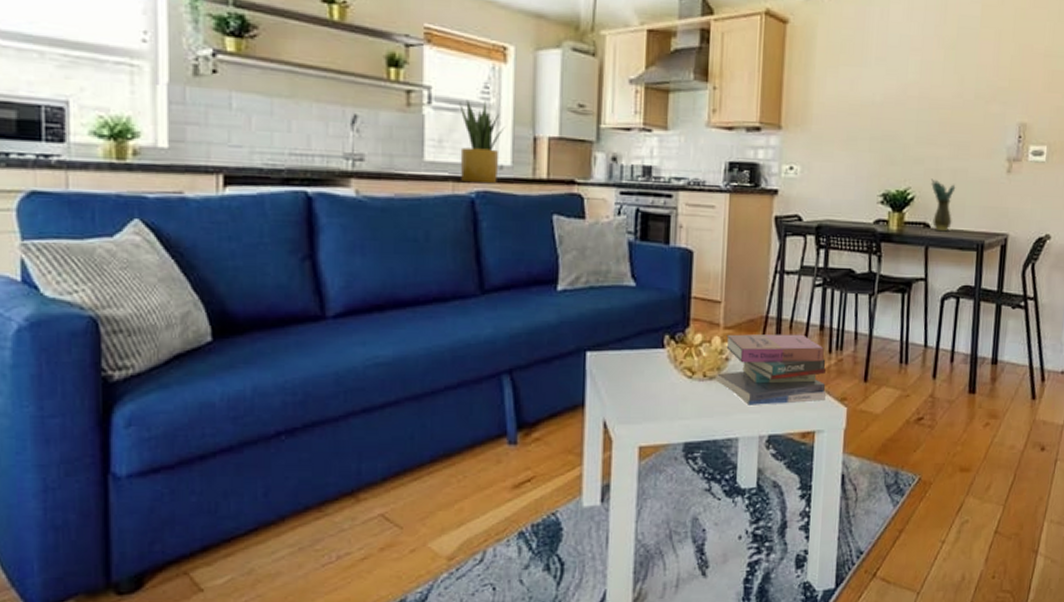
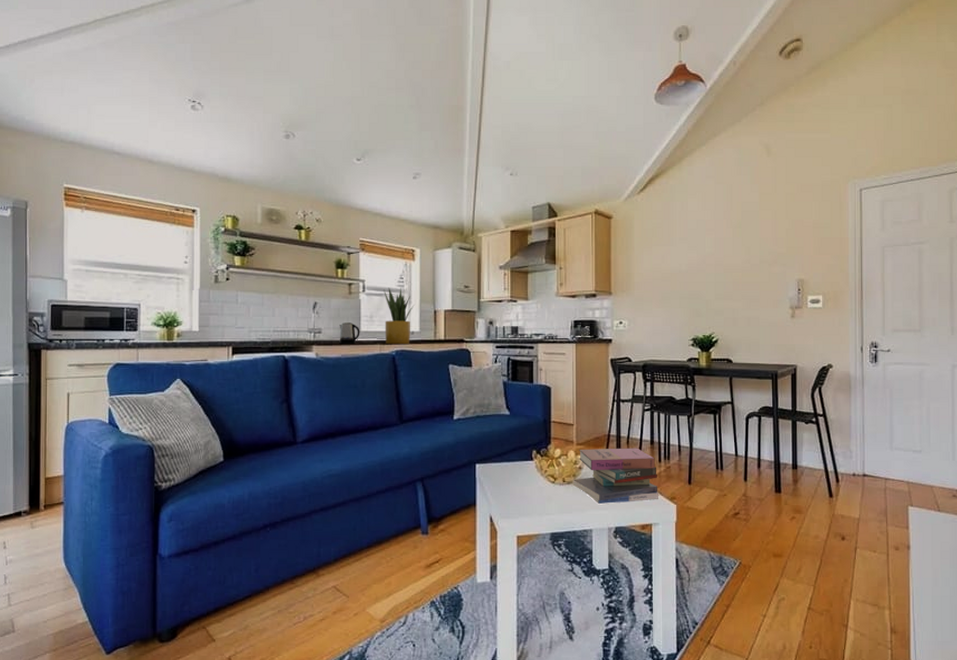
kettle: none [391,147,423,180] -> present [339,323,360,345]
vase: present [931,179,956,232] -> none [730,325,751,365]

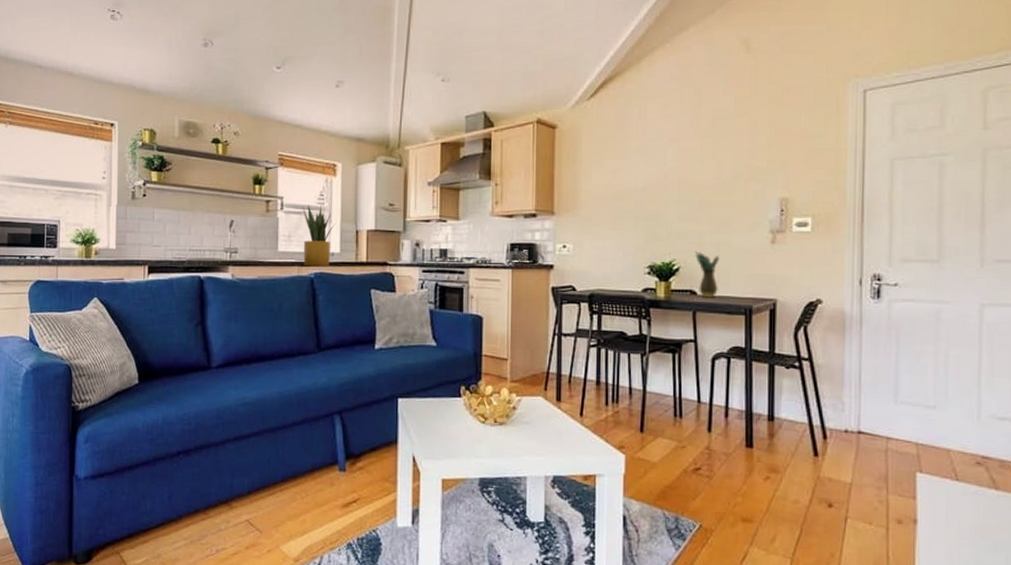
kettle: present [339,323,360,345] -> none [256,242,278,266]
books: present [572,448,658,505] -> none [505,386,604,450]
vase: none [730,325,751,365] -> present [695,251,720,298]

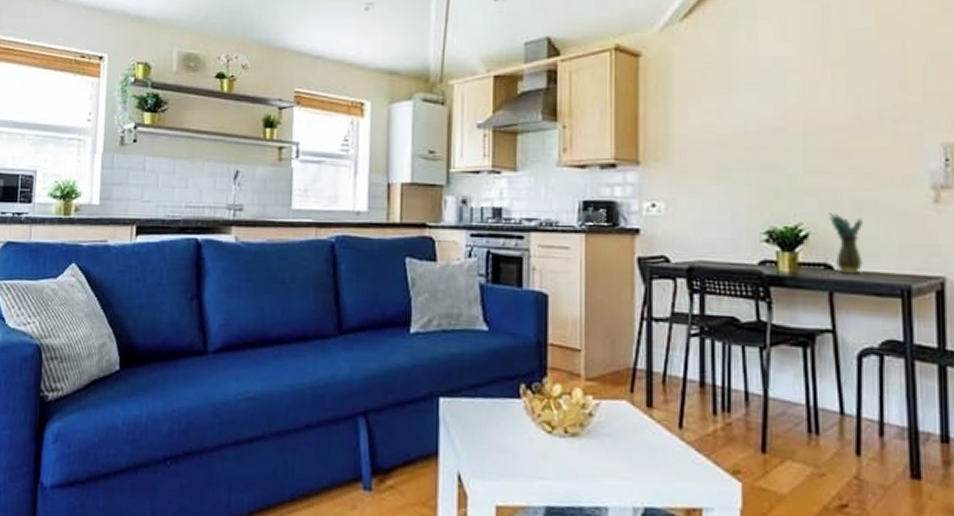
planter: present [303,205,335,267] -> none [322,152,362,229]

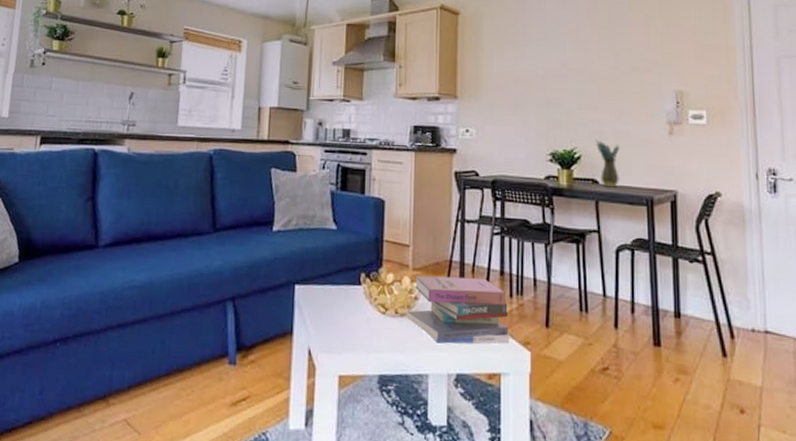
books: none [578,386,712,473] -> present [406,275,509,345]

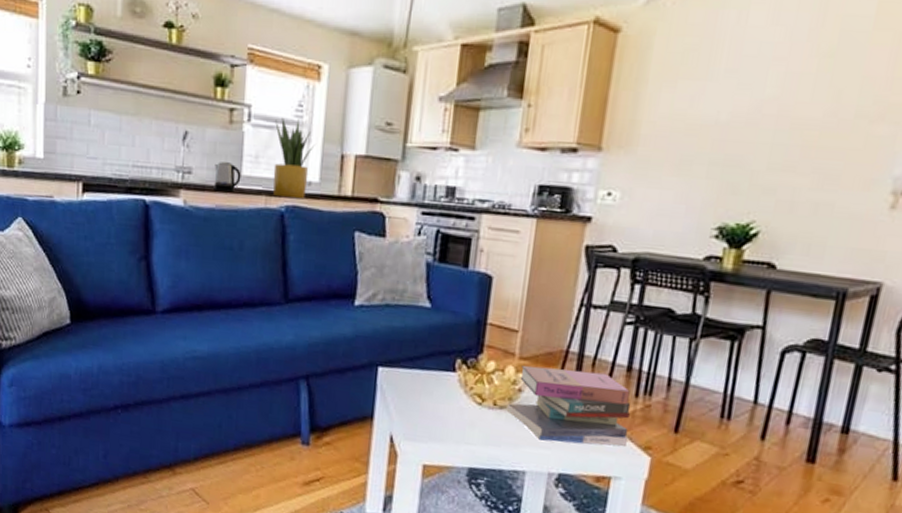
kettle: none [153,116,177,141] -> present [213,162,241,193]
planter: none [203,79,238,144] -> present [272,117,315,199]
vase: present [596,140,620,188] -> none [779,212,816,275]

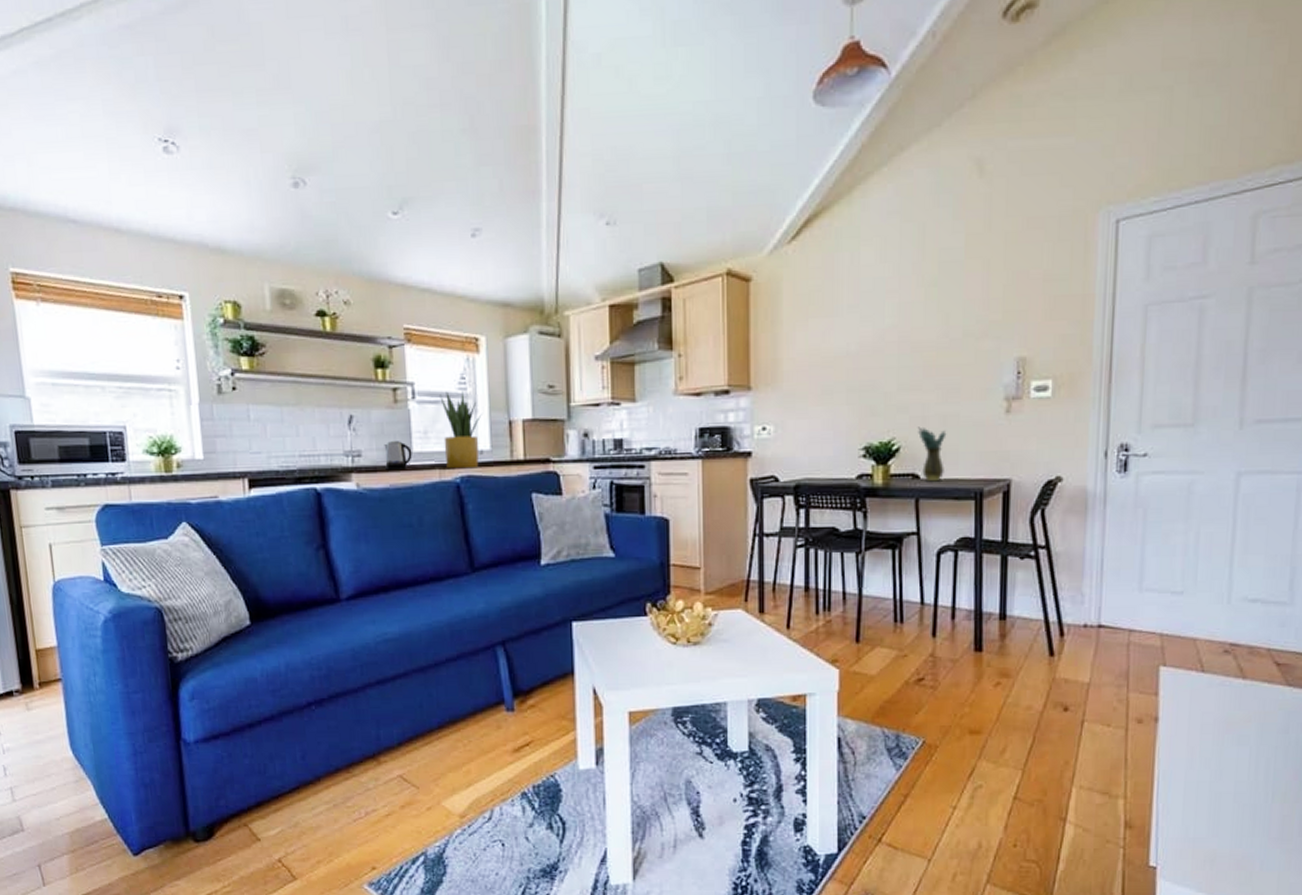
books: present [506,365,631,447] -> none [700,596,815,671]
vase: none [779,212,816,275] -> present [918,427,947,482]

